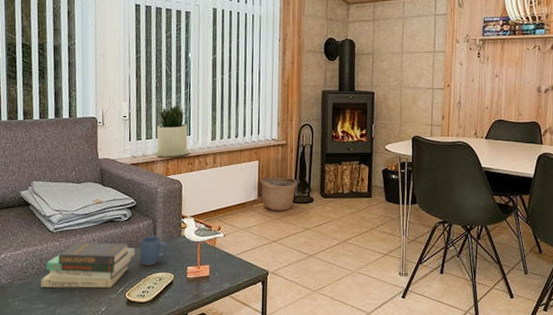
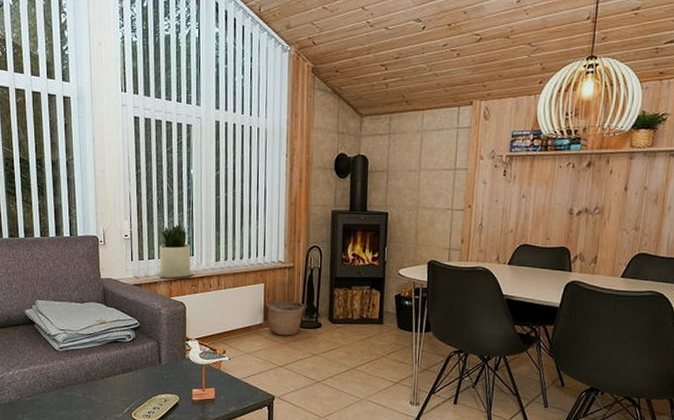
books: present [41,242,136,288] -> none [49,361,141,407]
mug: present [139,235,168,266] -> none [144,357,173,387]

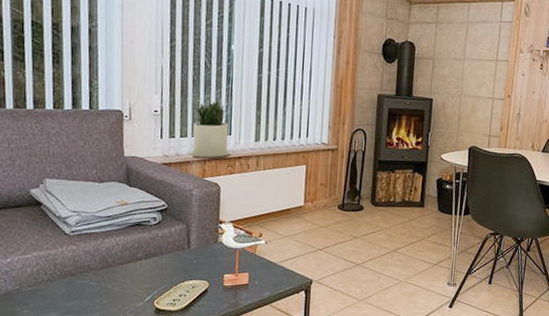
basket: present [267,300,305,336] -> none [308,182,347,219]

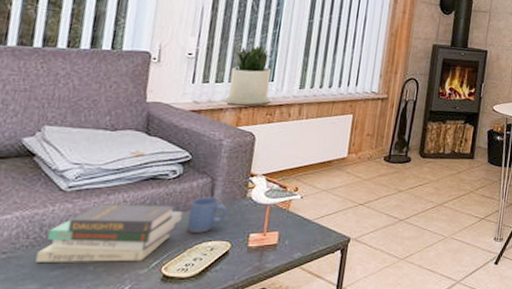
books: none [55,246,166,296] -> present [36,203,184,262]
mug: none [170,241,203,273] -> present [187,196,228,233]

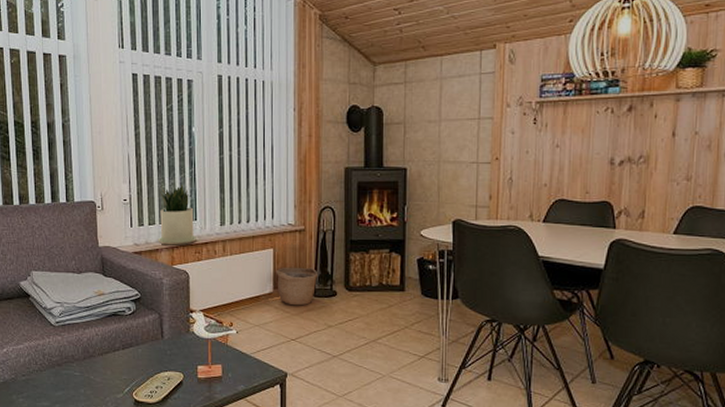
books: present [36,203,184,262] -> none [45,336,142,387]
mug: present [187,196,228,233] -> none [145,331,176,364]
basket: none [352,133,395,171] -> present [277,267,318,306]

